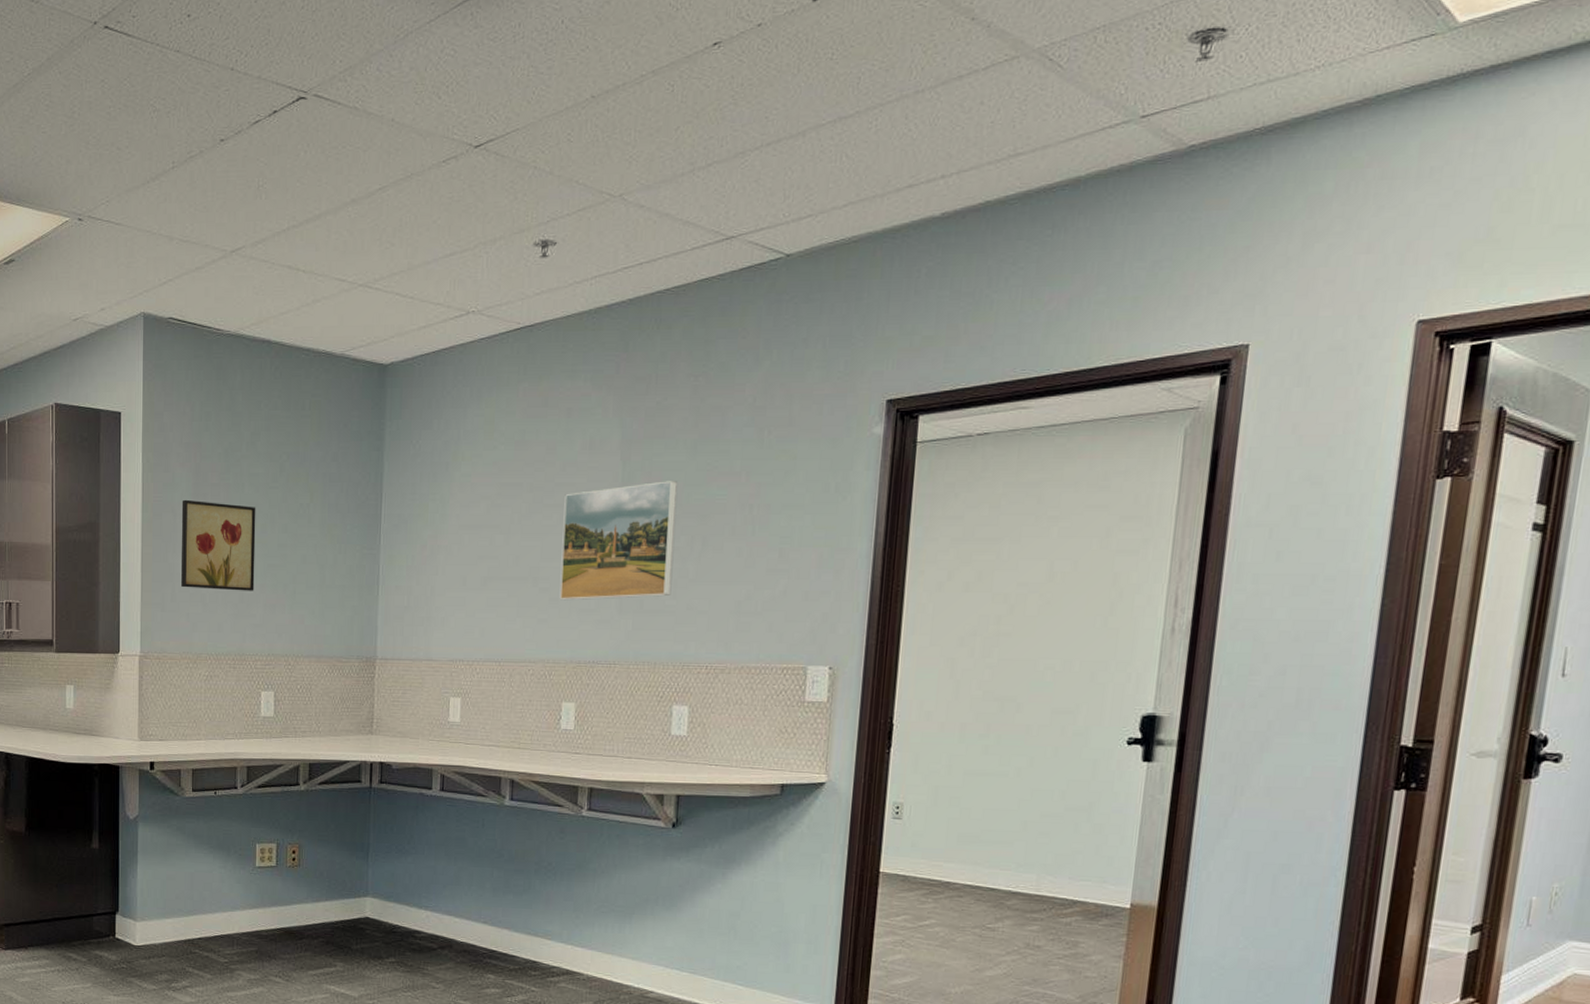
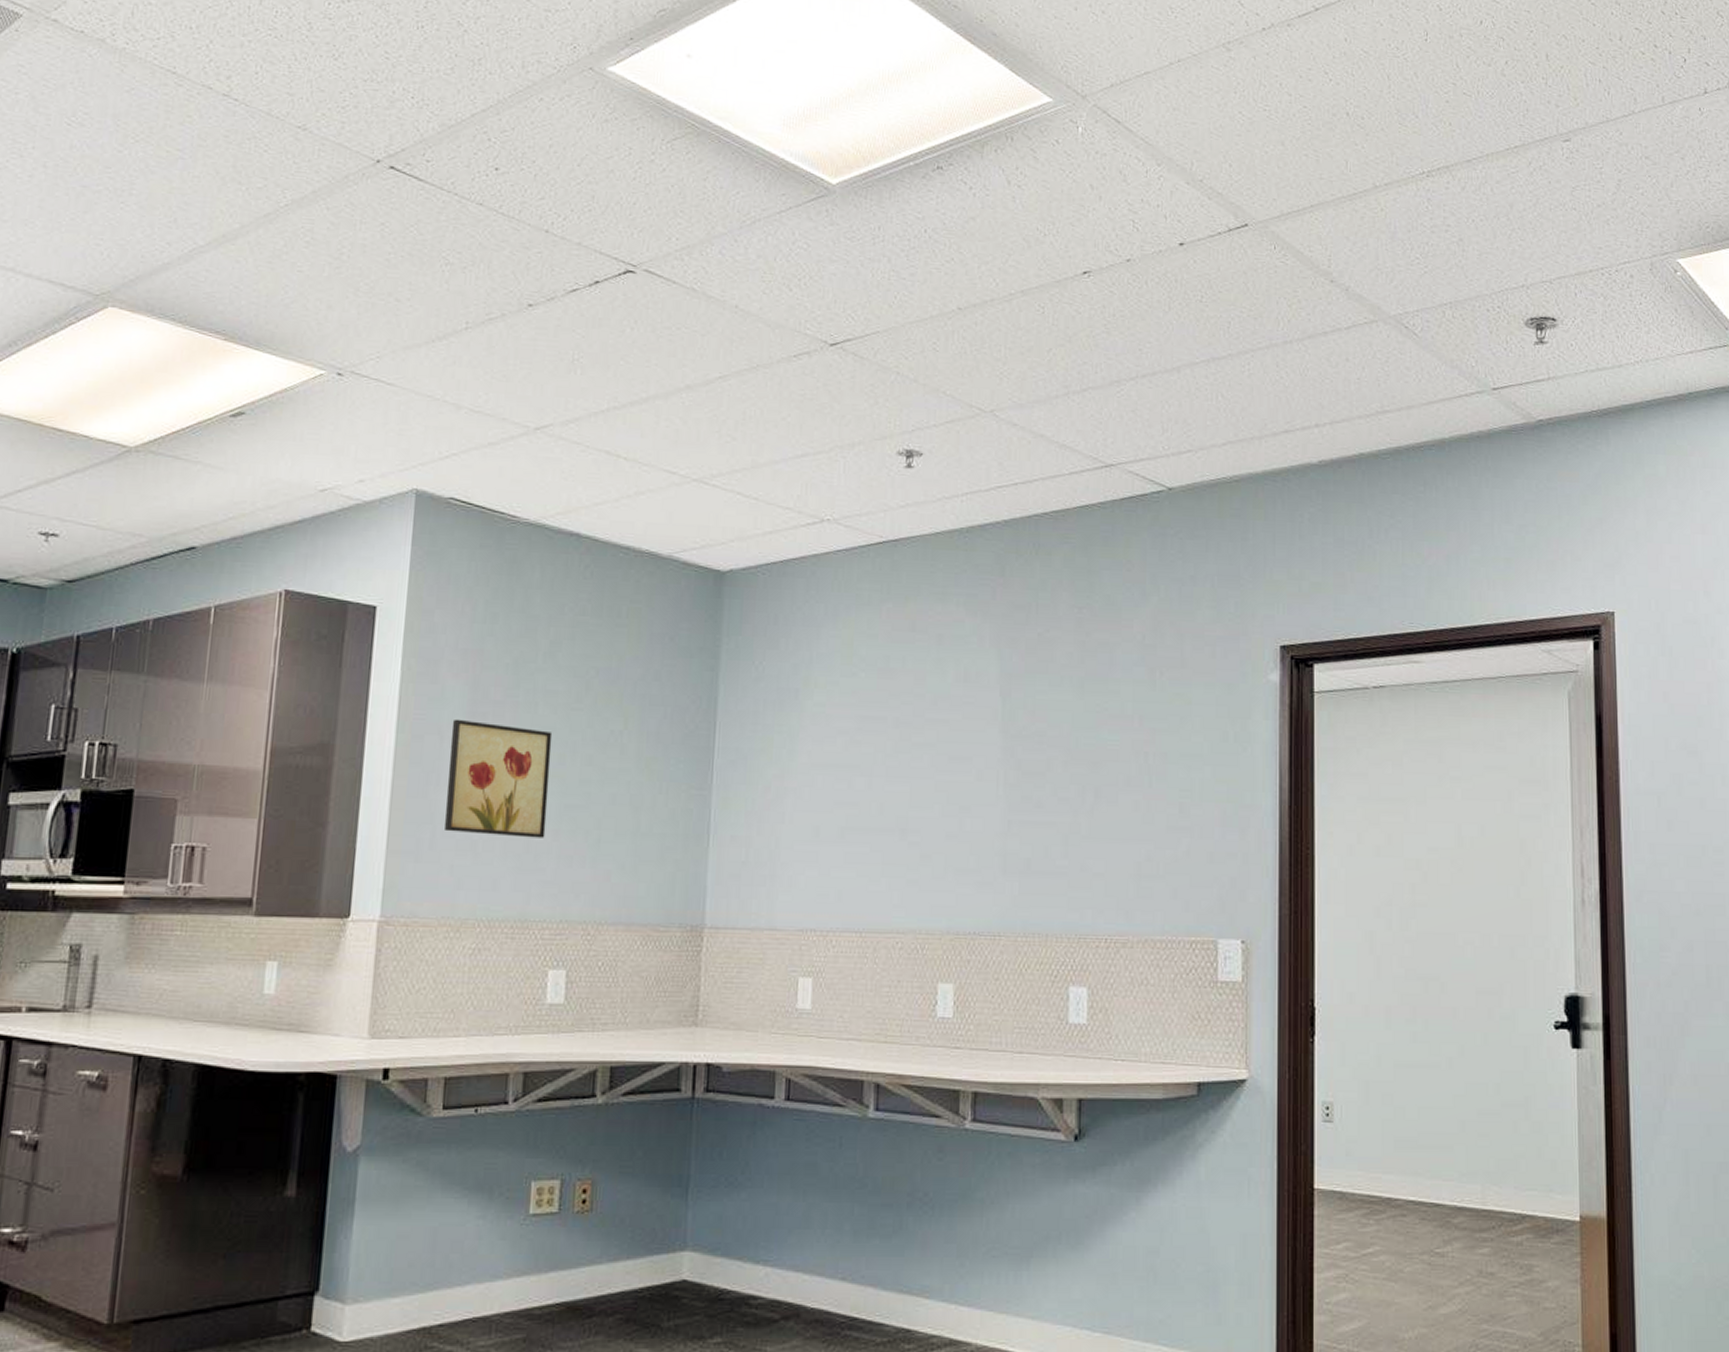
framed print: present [559,481,677,601] -> none [932,722,1065,858]

